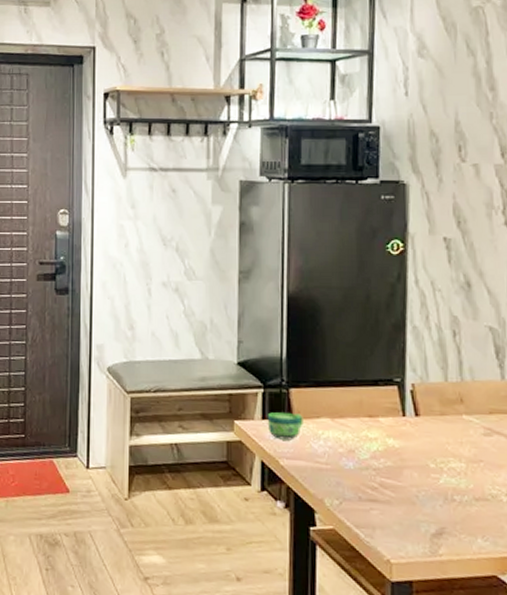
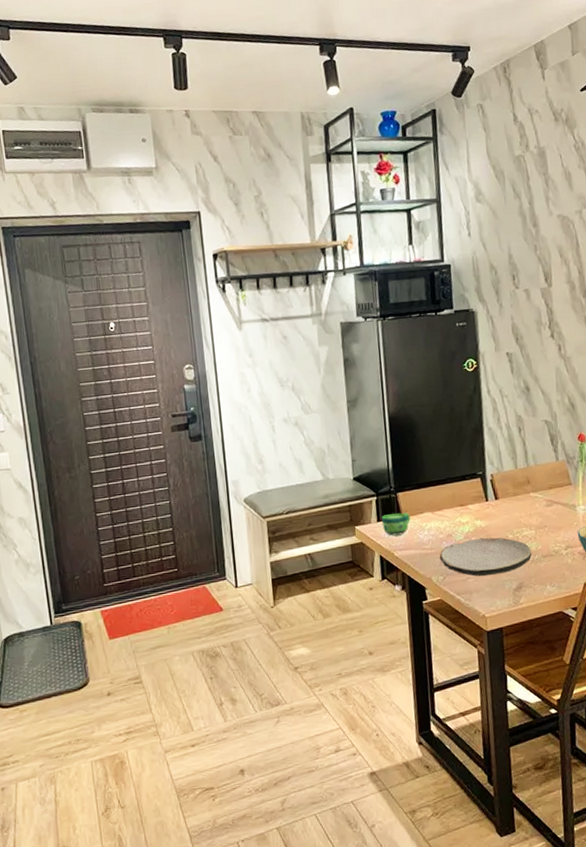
plate: none [337,460,460,512] -> present [440,537,532,577]

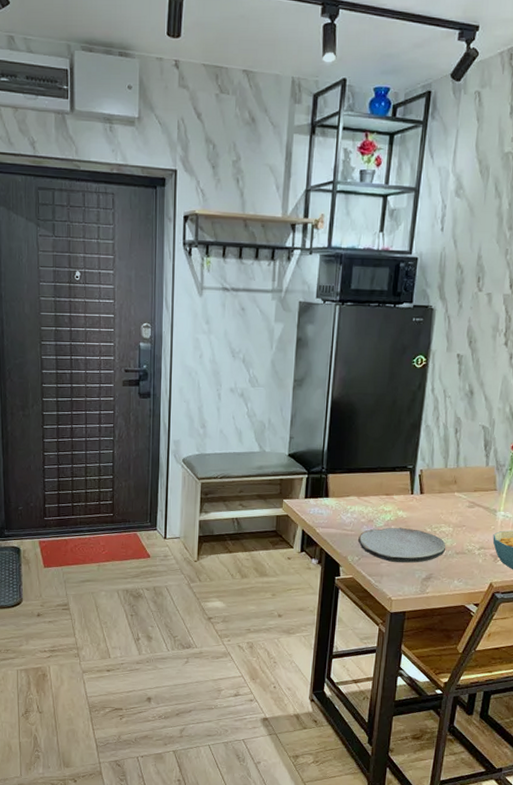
cup: present [381,512,411,536] -> none [308,493,337,514]

